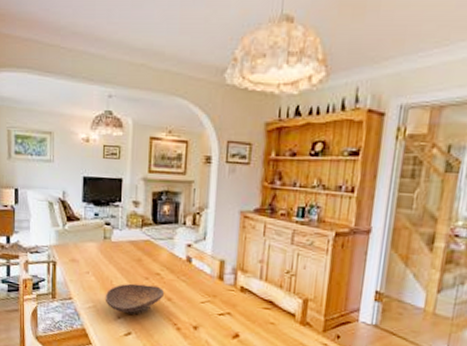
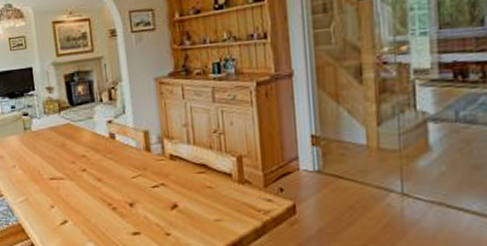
decorative bowl: present [105,283,165,315] -> none [35,168,94,202]

